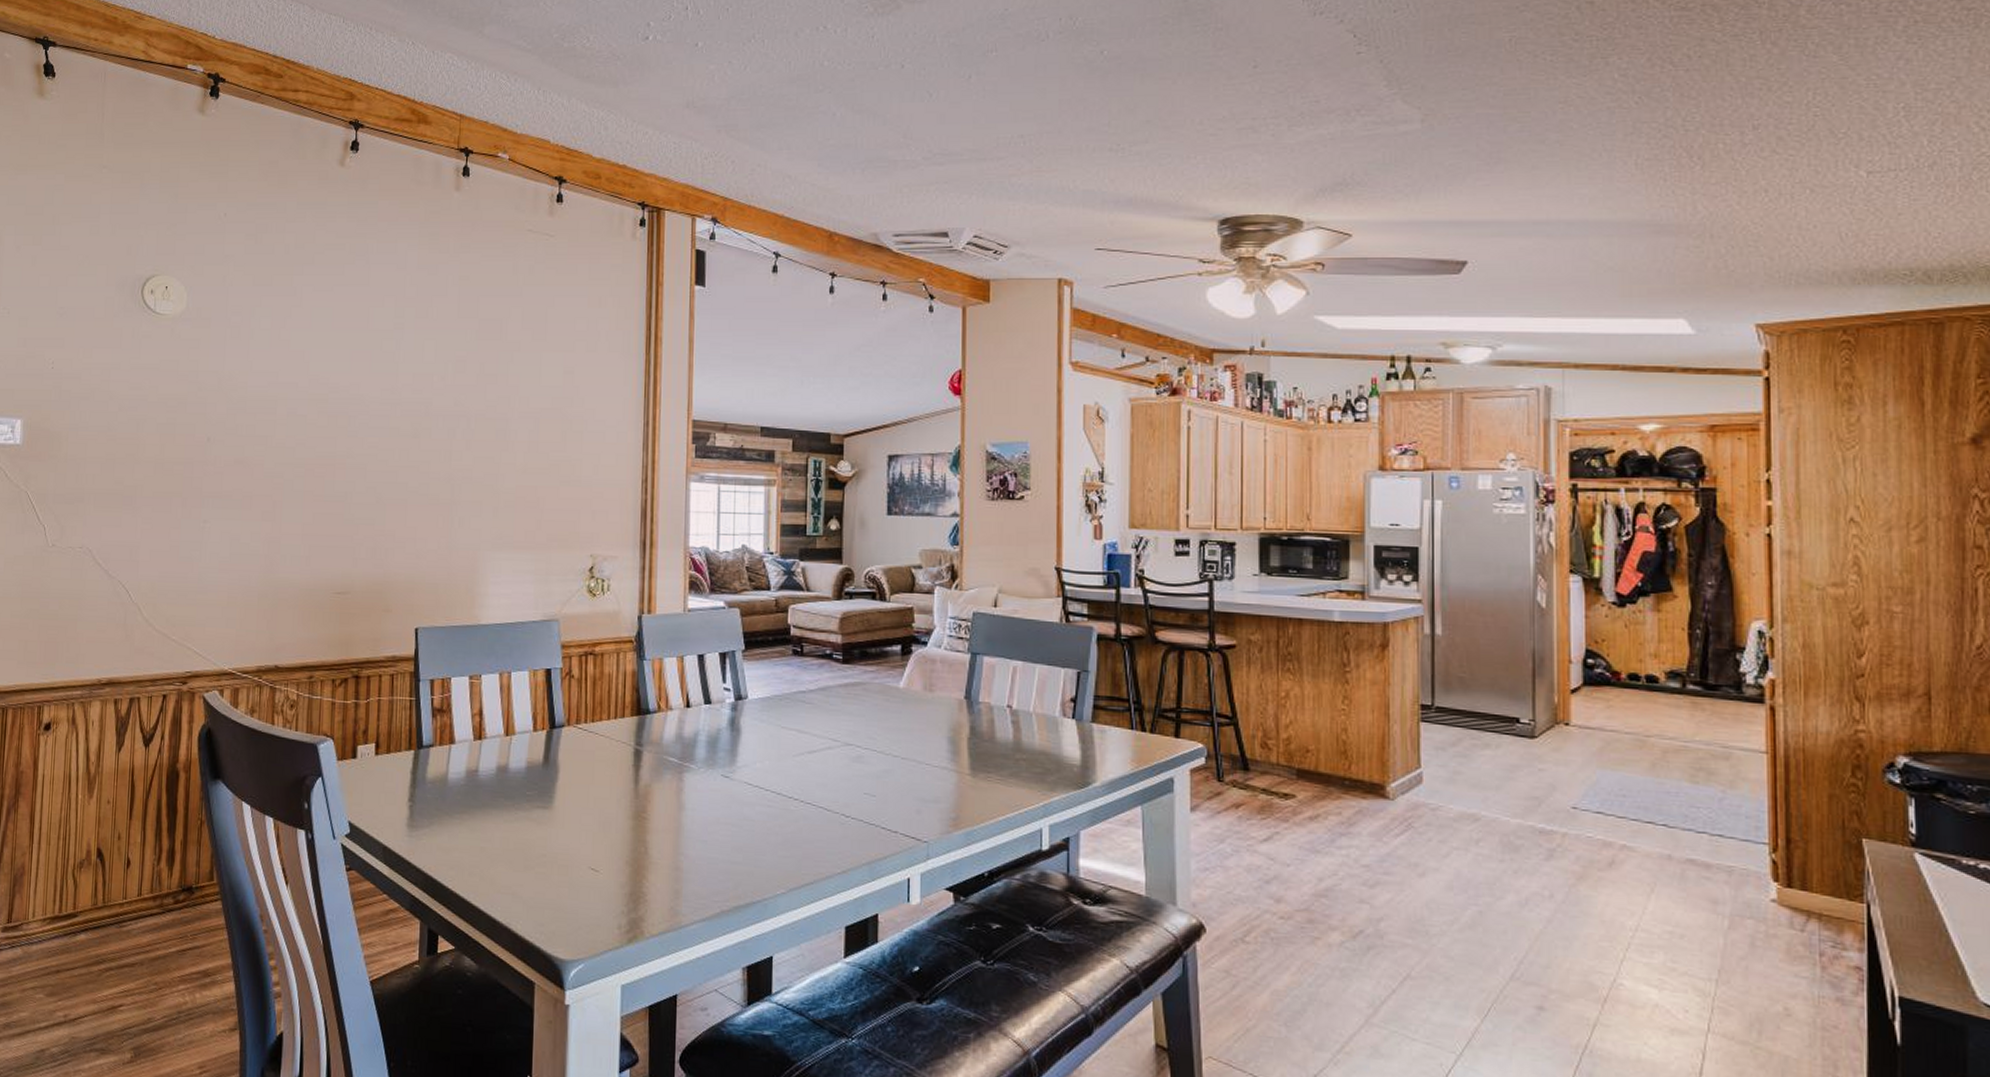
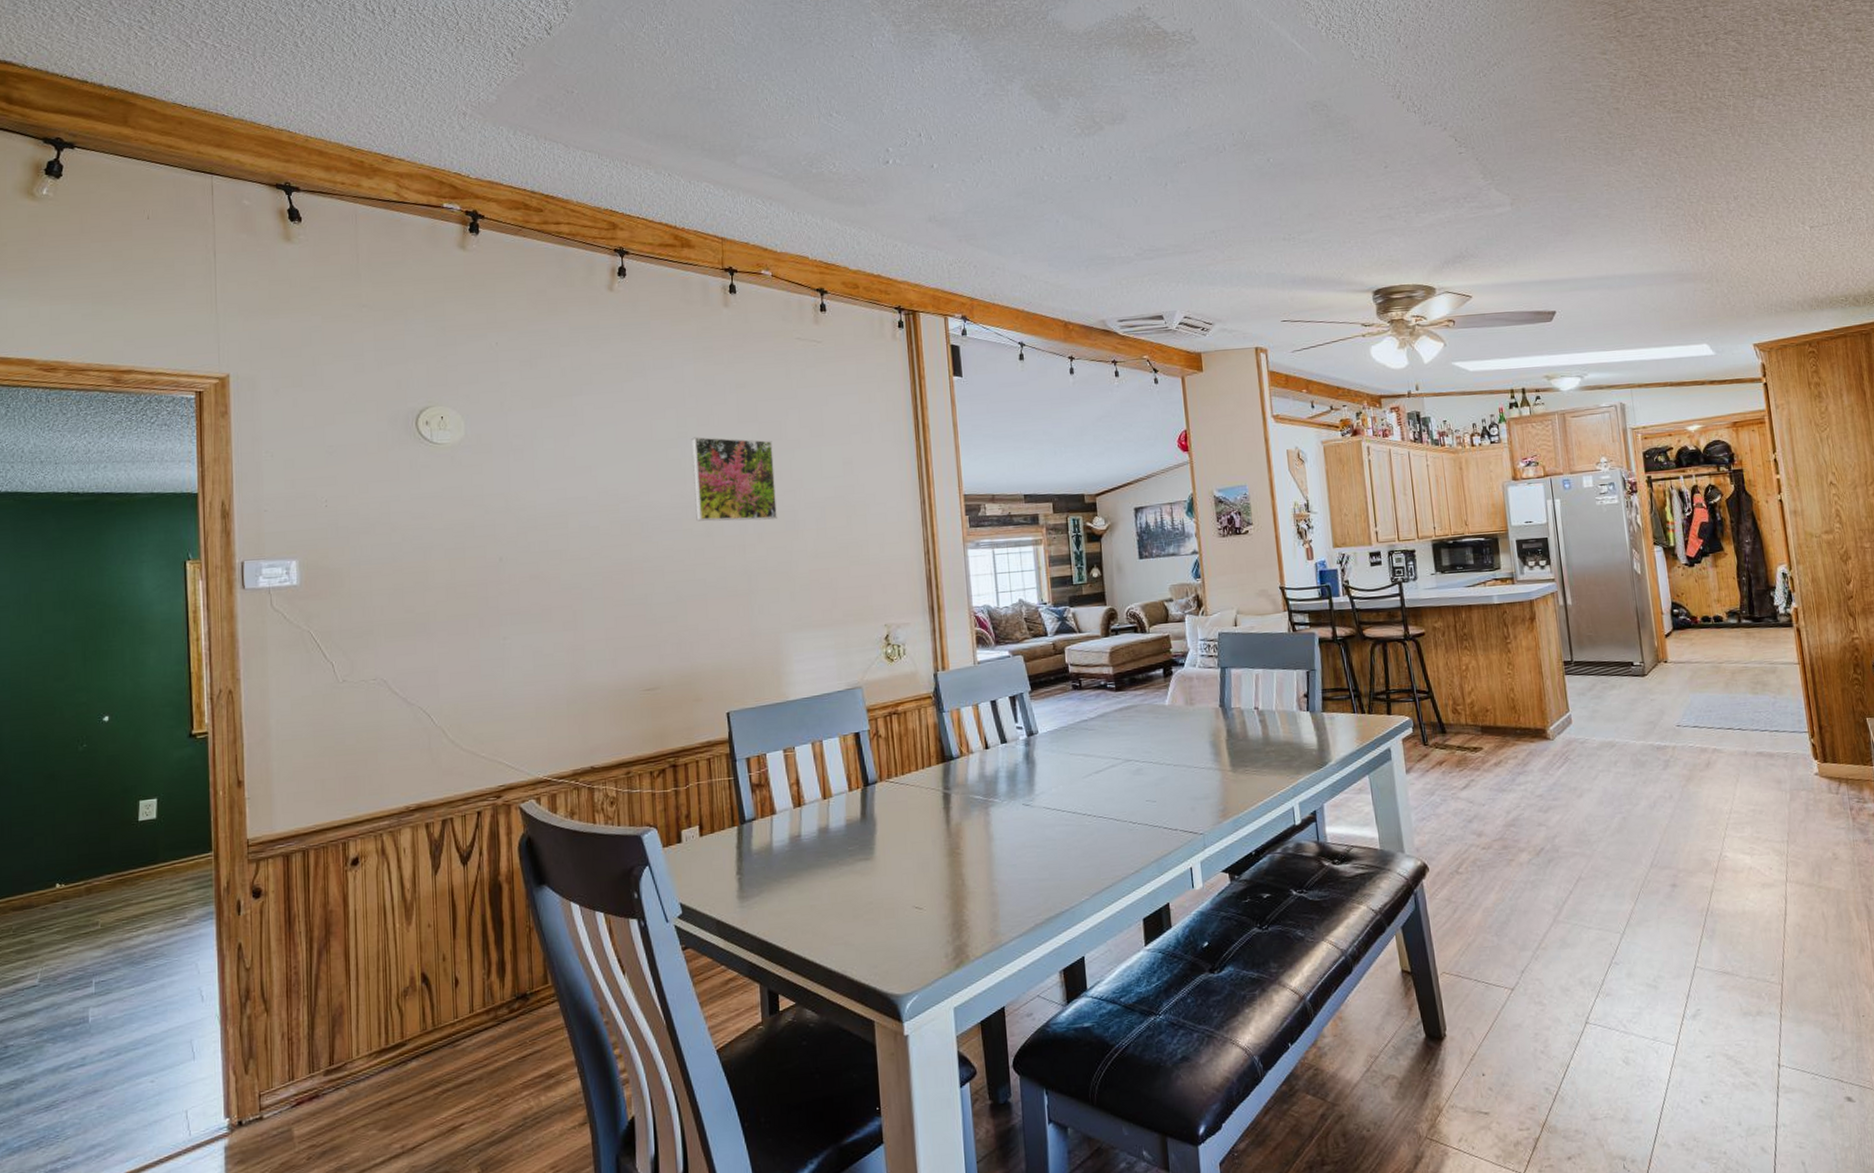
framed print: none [404,329,491,427] -> present [691,437,777,522]

